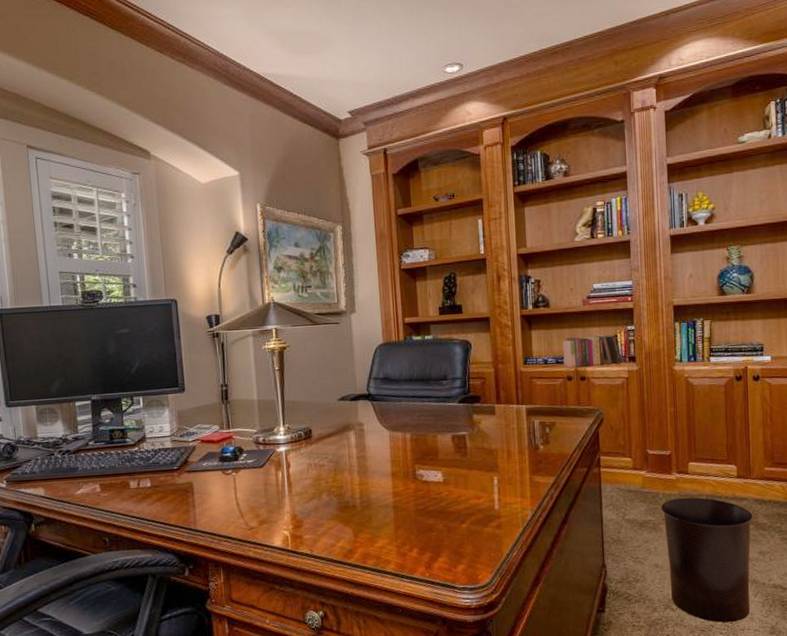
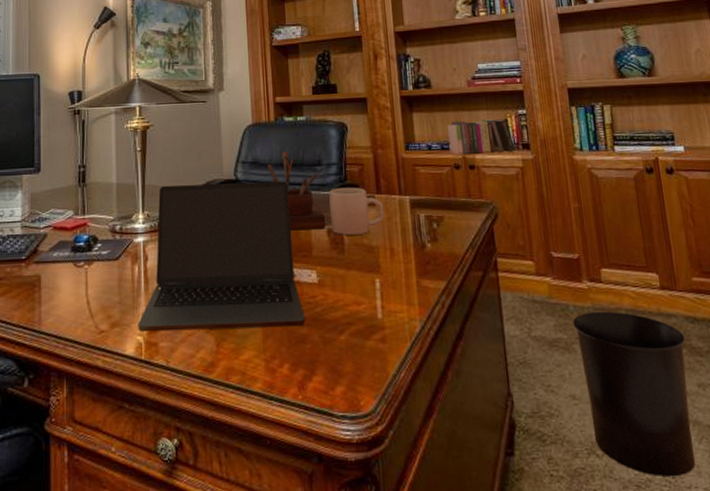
laptop: none [284,394,432,528] -> present [138,181,305,332]
desk organizer: none [396,367,451,438] -> present [266,151,326,231]
mug: none [453,398,503,441] -> present [328,187,384,236]

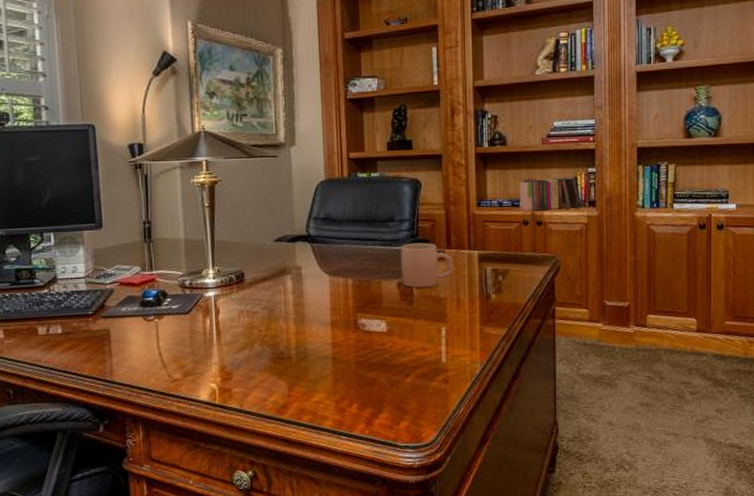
laptop: present [138,181,305,332] -> none [211,236,374,380]
desk organizer: present [266,151,326,231] -> none [339,207,397,284]
waste bin: present [573,311,696,477] -> none [617,351,711,484]

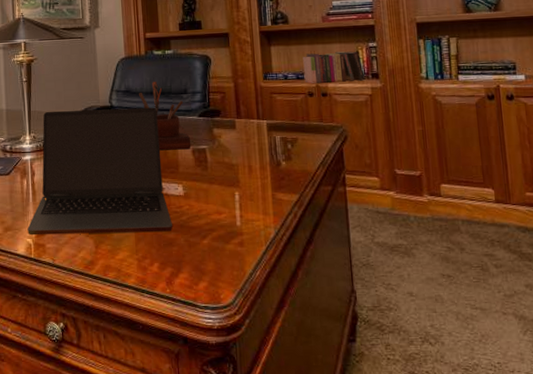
laptop: none [211,236,374,380] -> present [27,107,172,236]
desk organizer: none [339,207,397,284] -> present [138,81,191,151]
mug: present [400,242,453,288] -> none [193,112,243,155]

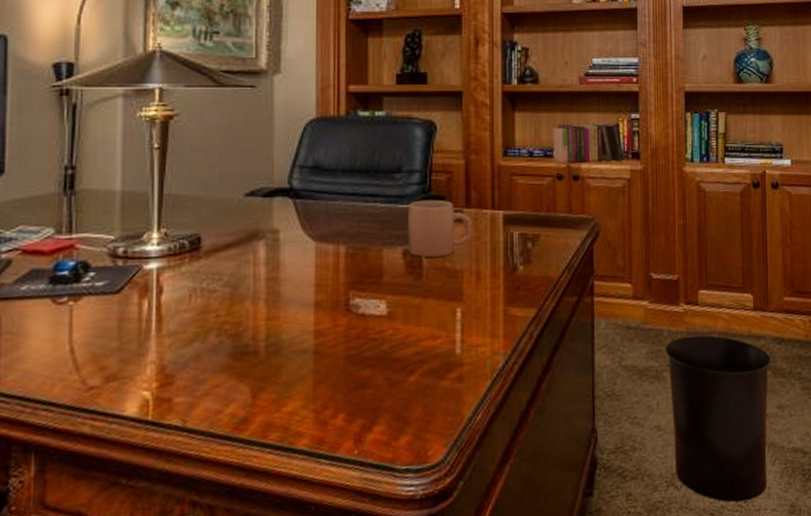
laptop: present [27,107,172,236] -> none [144,191,368,386]
desk organizer: present [138,81,191,151] -> none [331,153,402,253]
mug: none [193,112,243,155] -> present [407,199,472,258]
waste bin: none [413,221,519,363] -> present [666,335,771,502]

